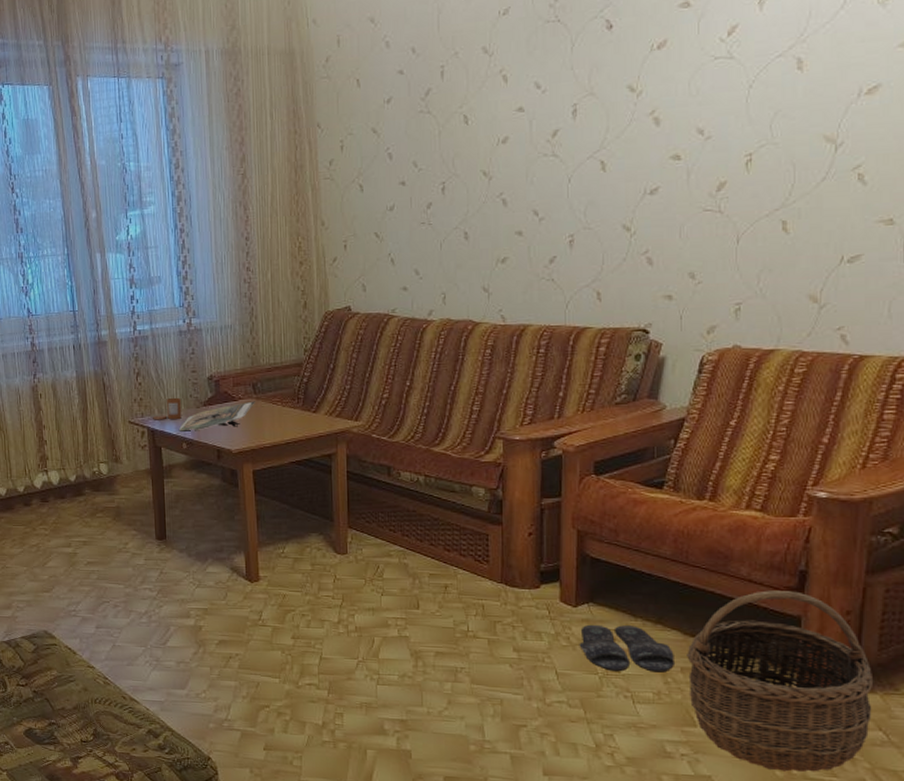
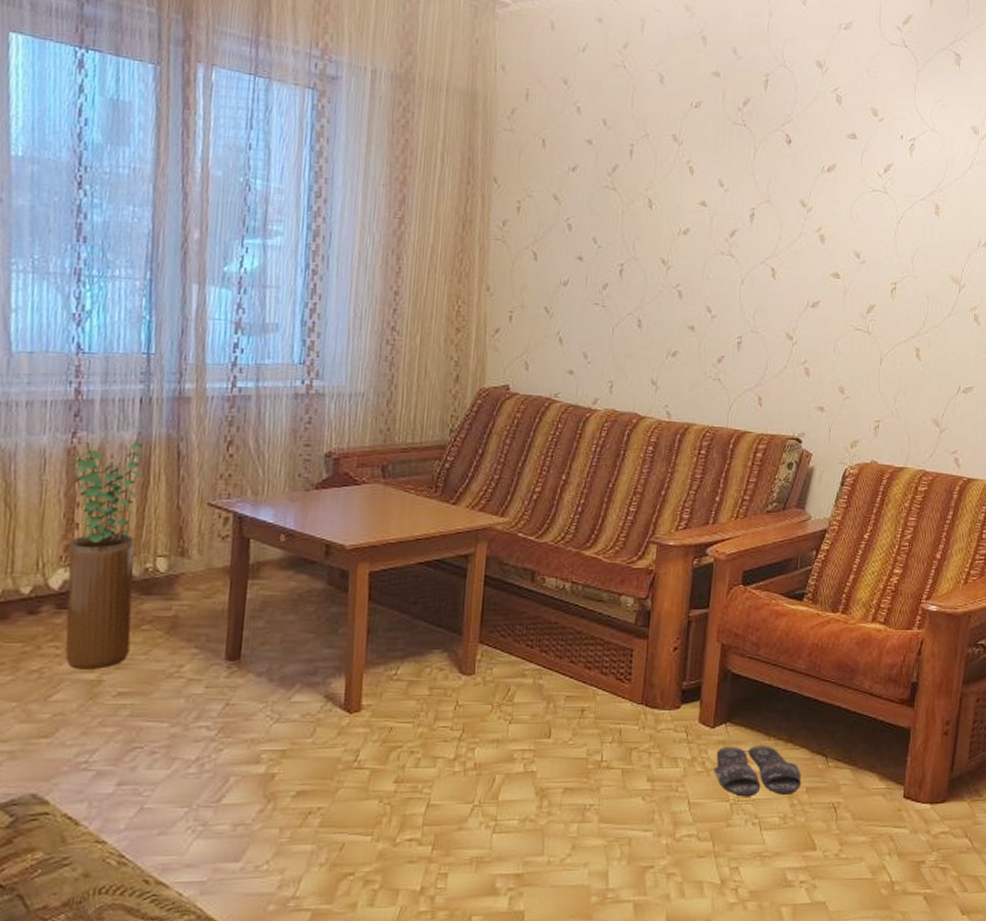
vase: none [37,370,91,545] -> present [65,432,143,670]
candle: present [153,397,181,420] -> none [243,475,285,505]
magazine: present [179,401,255,431] -> none [278,486,383,520]
wicker basket: present [687,590,874,772] -> none [811,703,964,889]

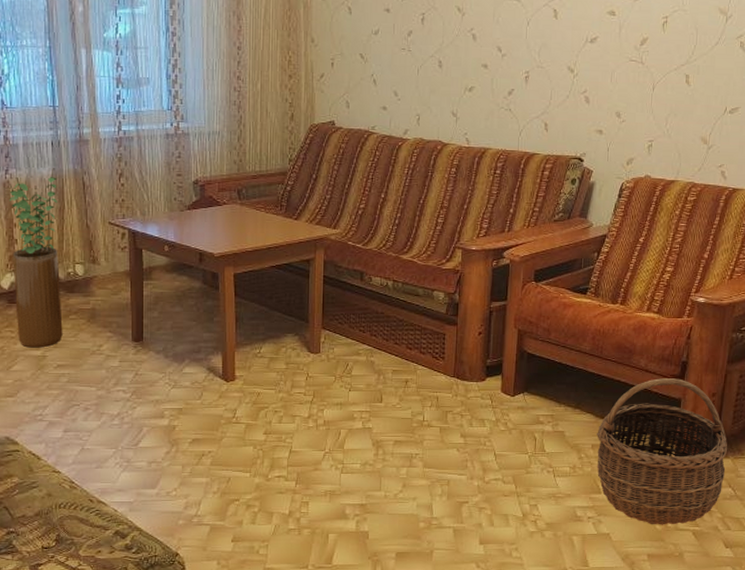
slippers: present [713,746,801,797] -> none [514,411,587,451]
wicker basket: none [811,703,964,889] -> present [596,378,728,525]

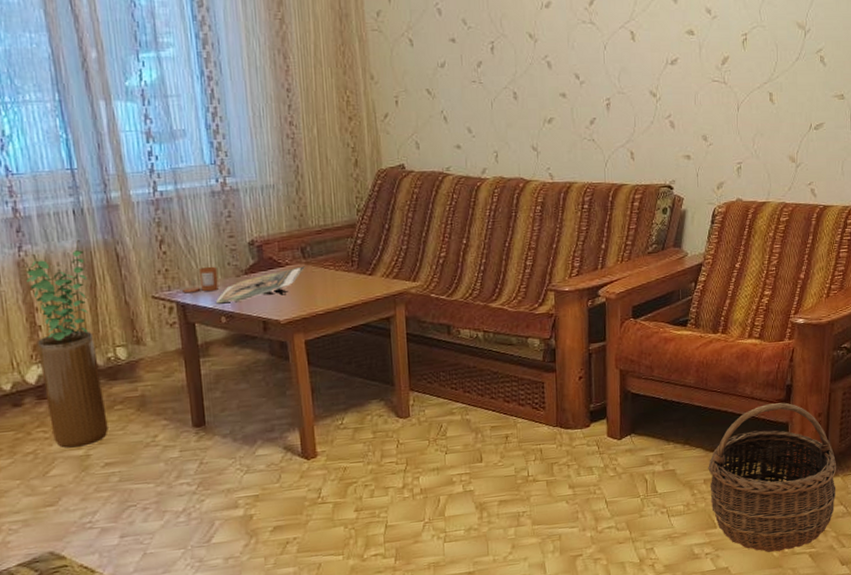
candle: none [135,200,165,223] -> present [183,266,218,294]
magazine: none [162,206,239,234] -> present [216,266,305,304]

